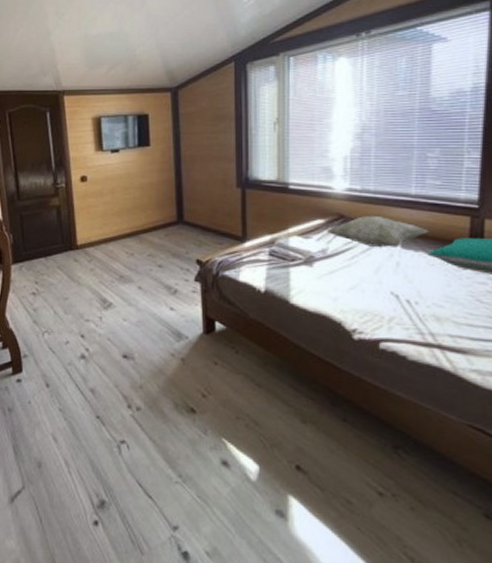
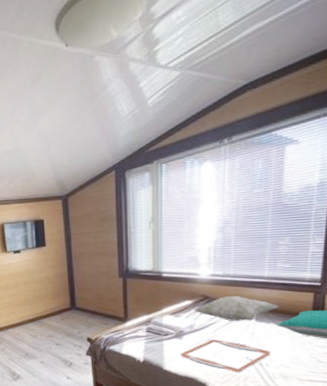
serving tray: none [310,267,420,311] -> present [180,339,270,372]

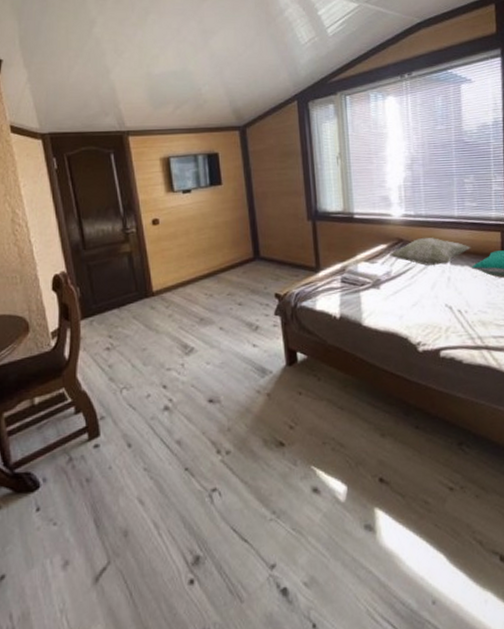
serving tray: present [180,339,270,372] -> none [378,286,468,323]

